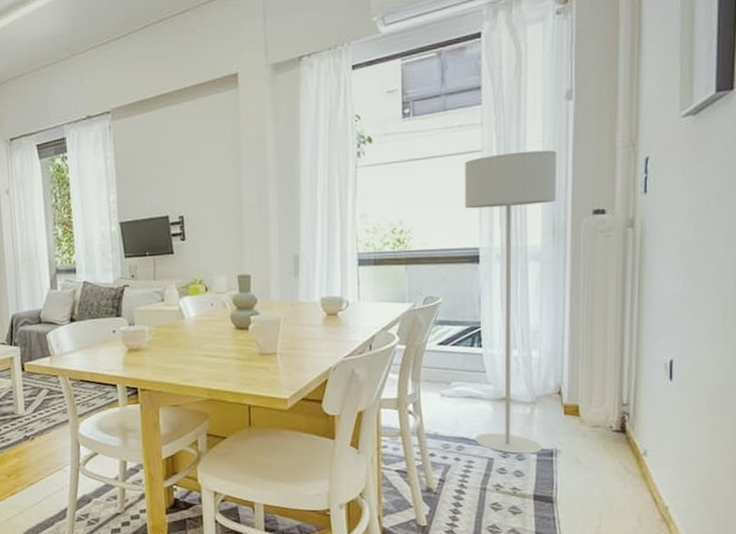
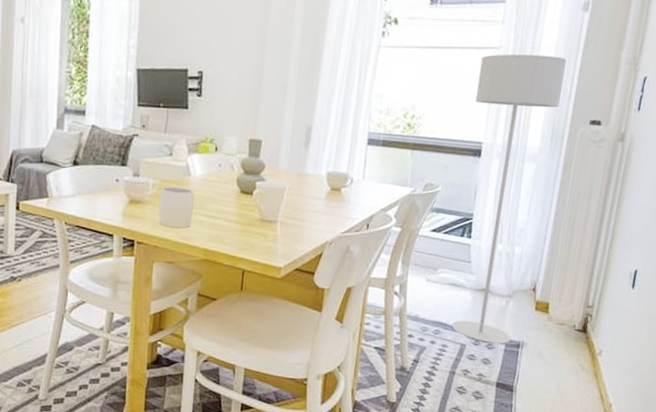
mug: none [156,331,192,371] -> present [158,187,194,228]

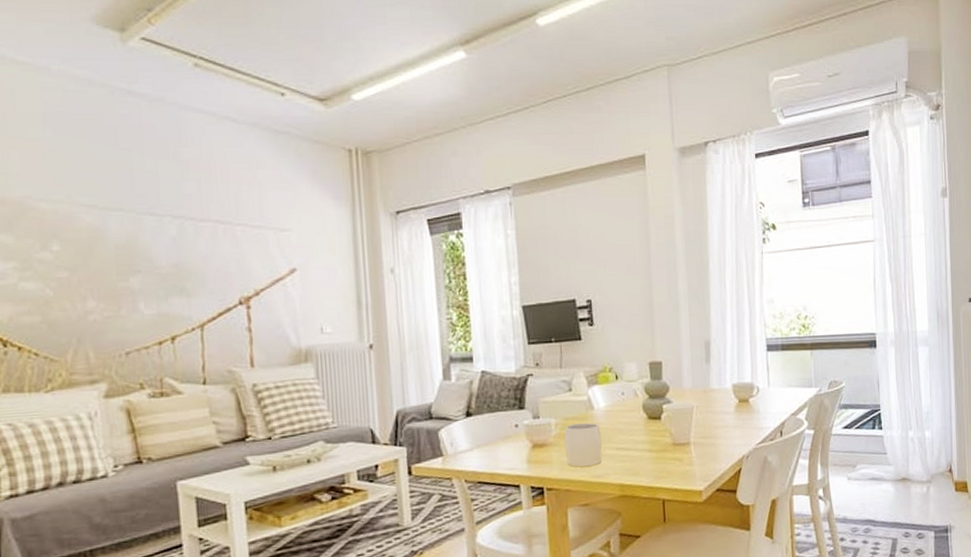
floor lamp: present [451,54,567,344] -> none [860,242,939,534]

